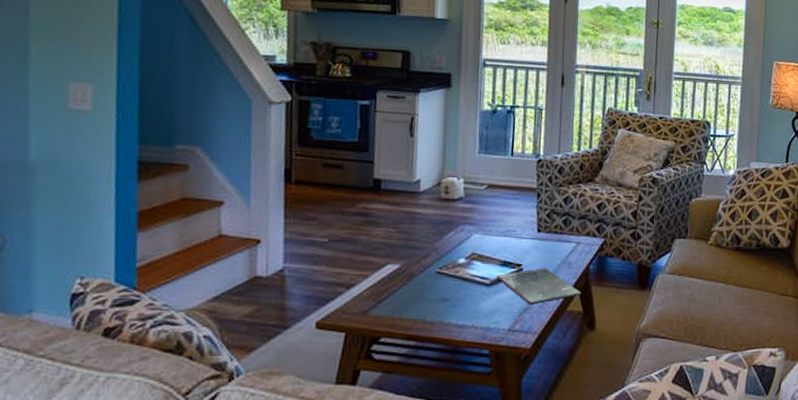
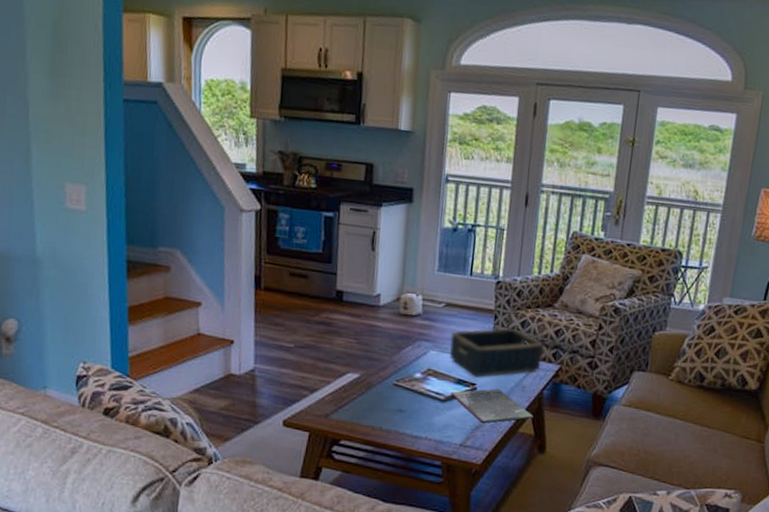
basket: none [493,205,587,256] -> present [449,328,543,377]

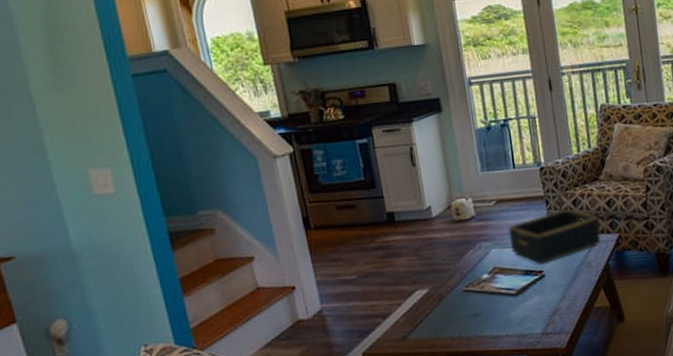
magazine: present [451,388,534,423] -> none [521,270,606,307]

